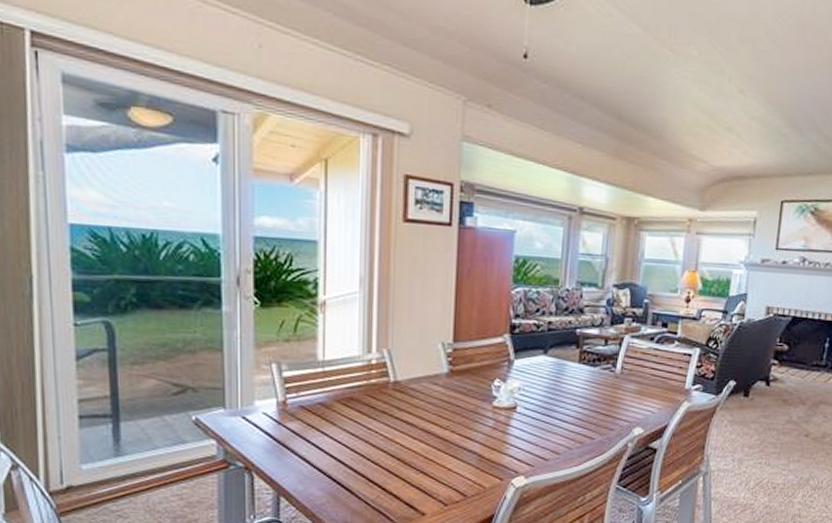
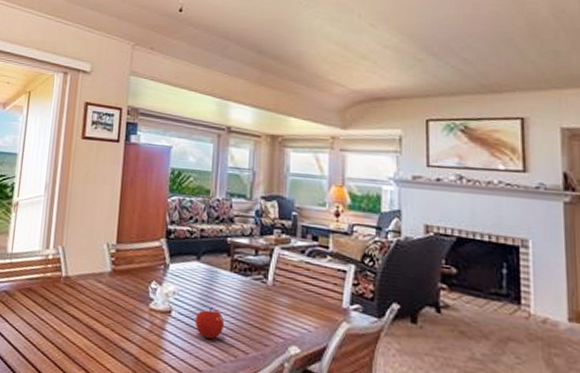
fruit: none [541,398,571,430] -> present [194,306,224,339]

